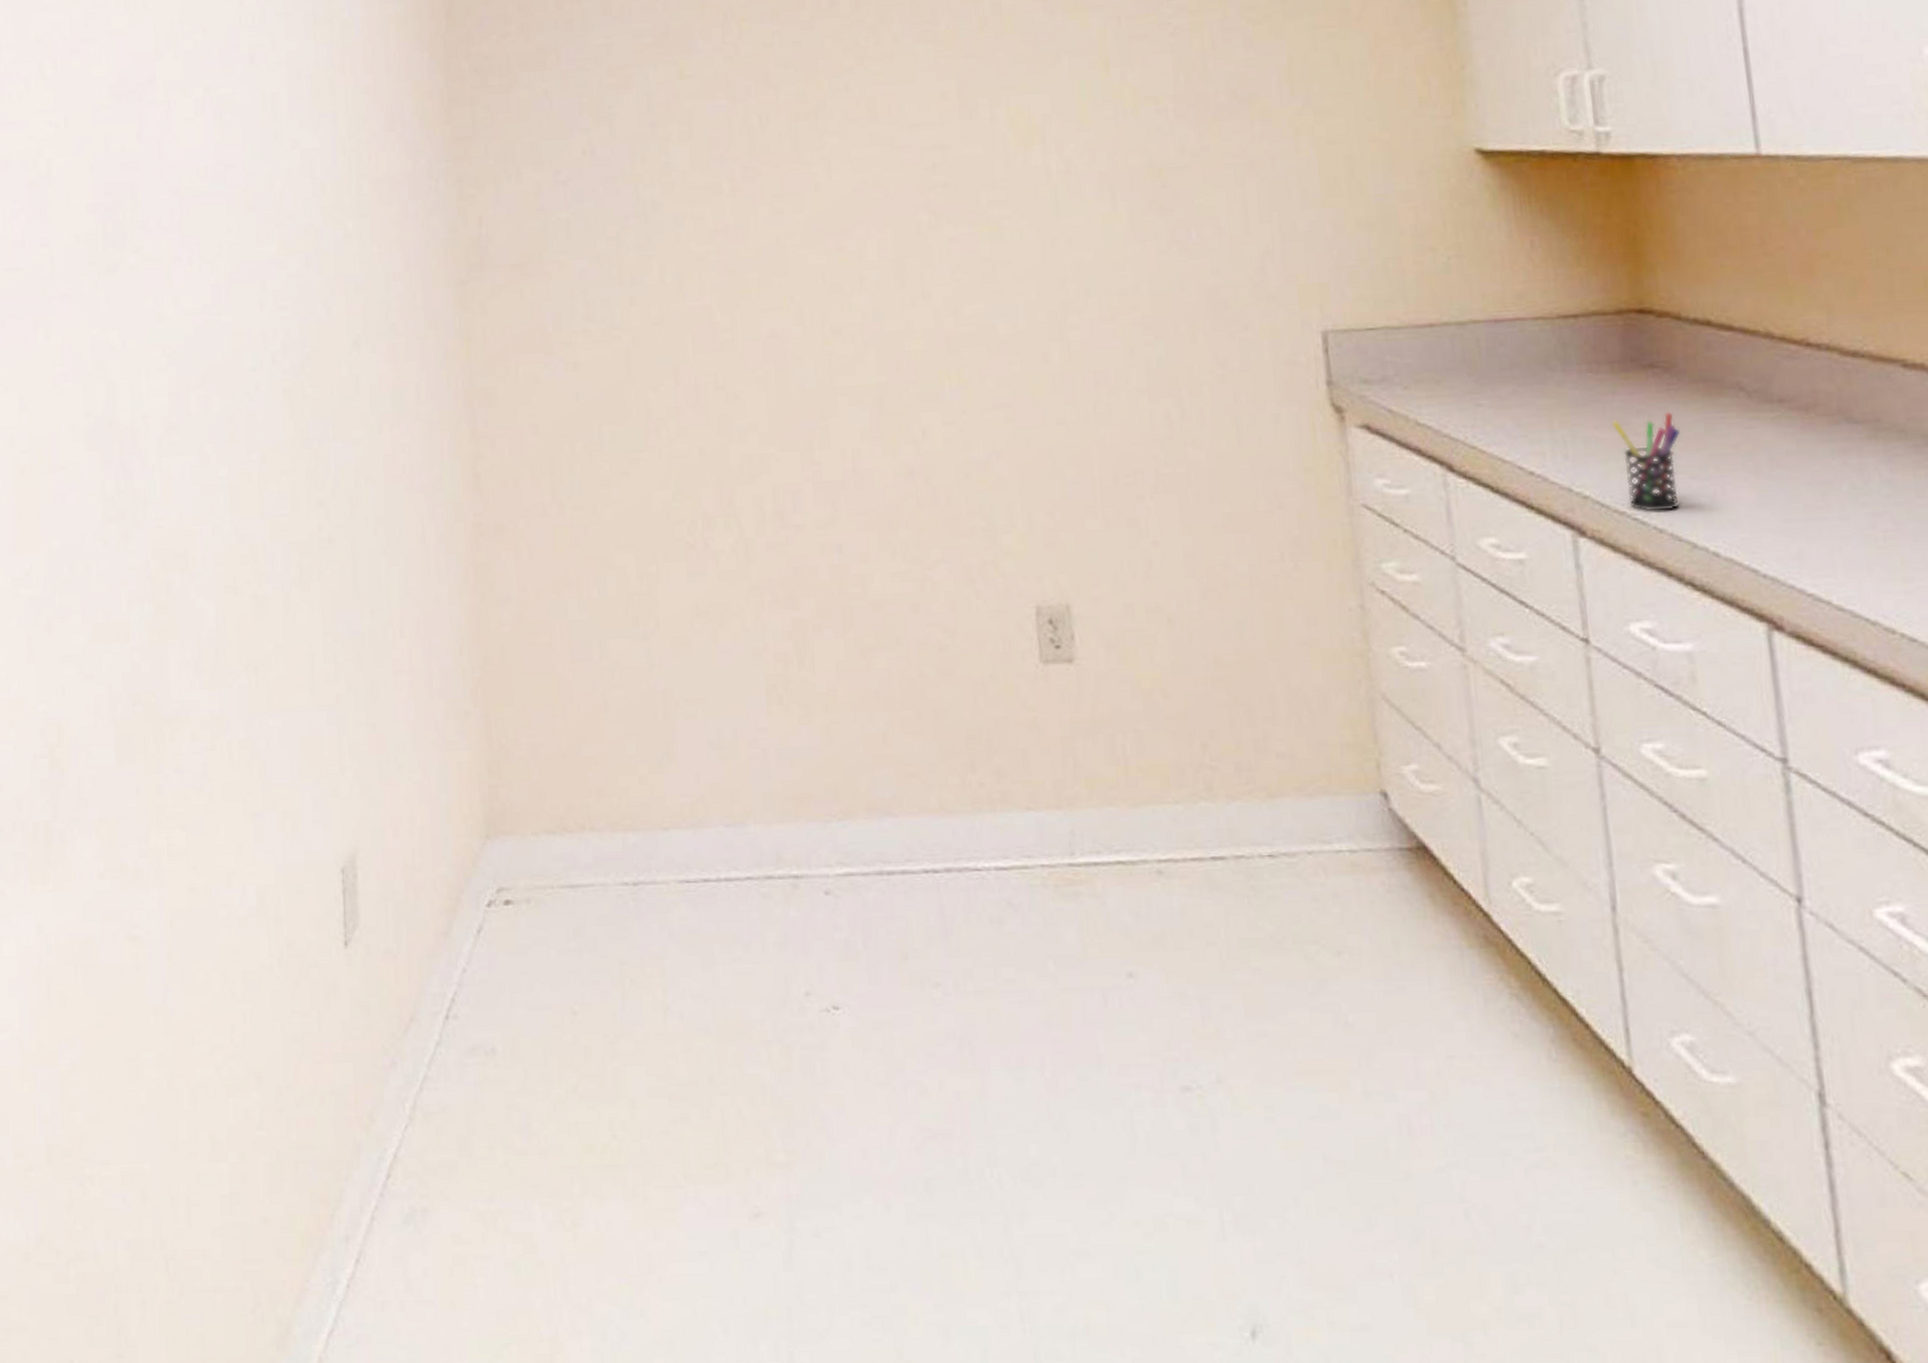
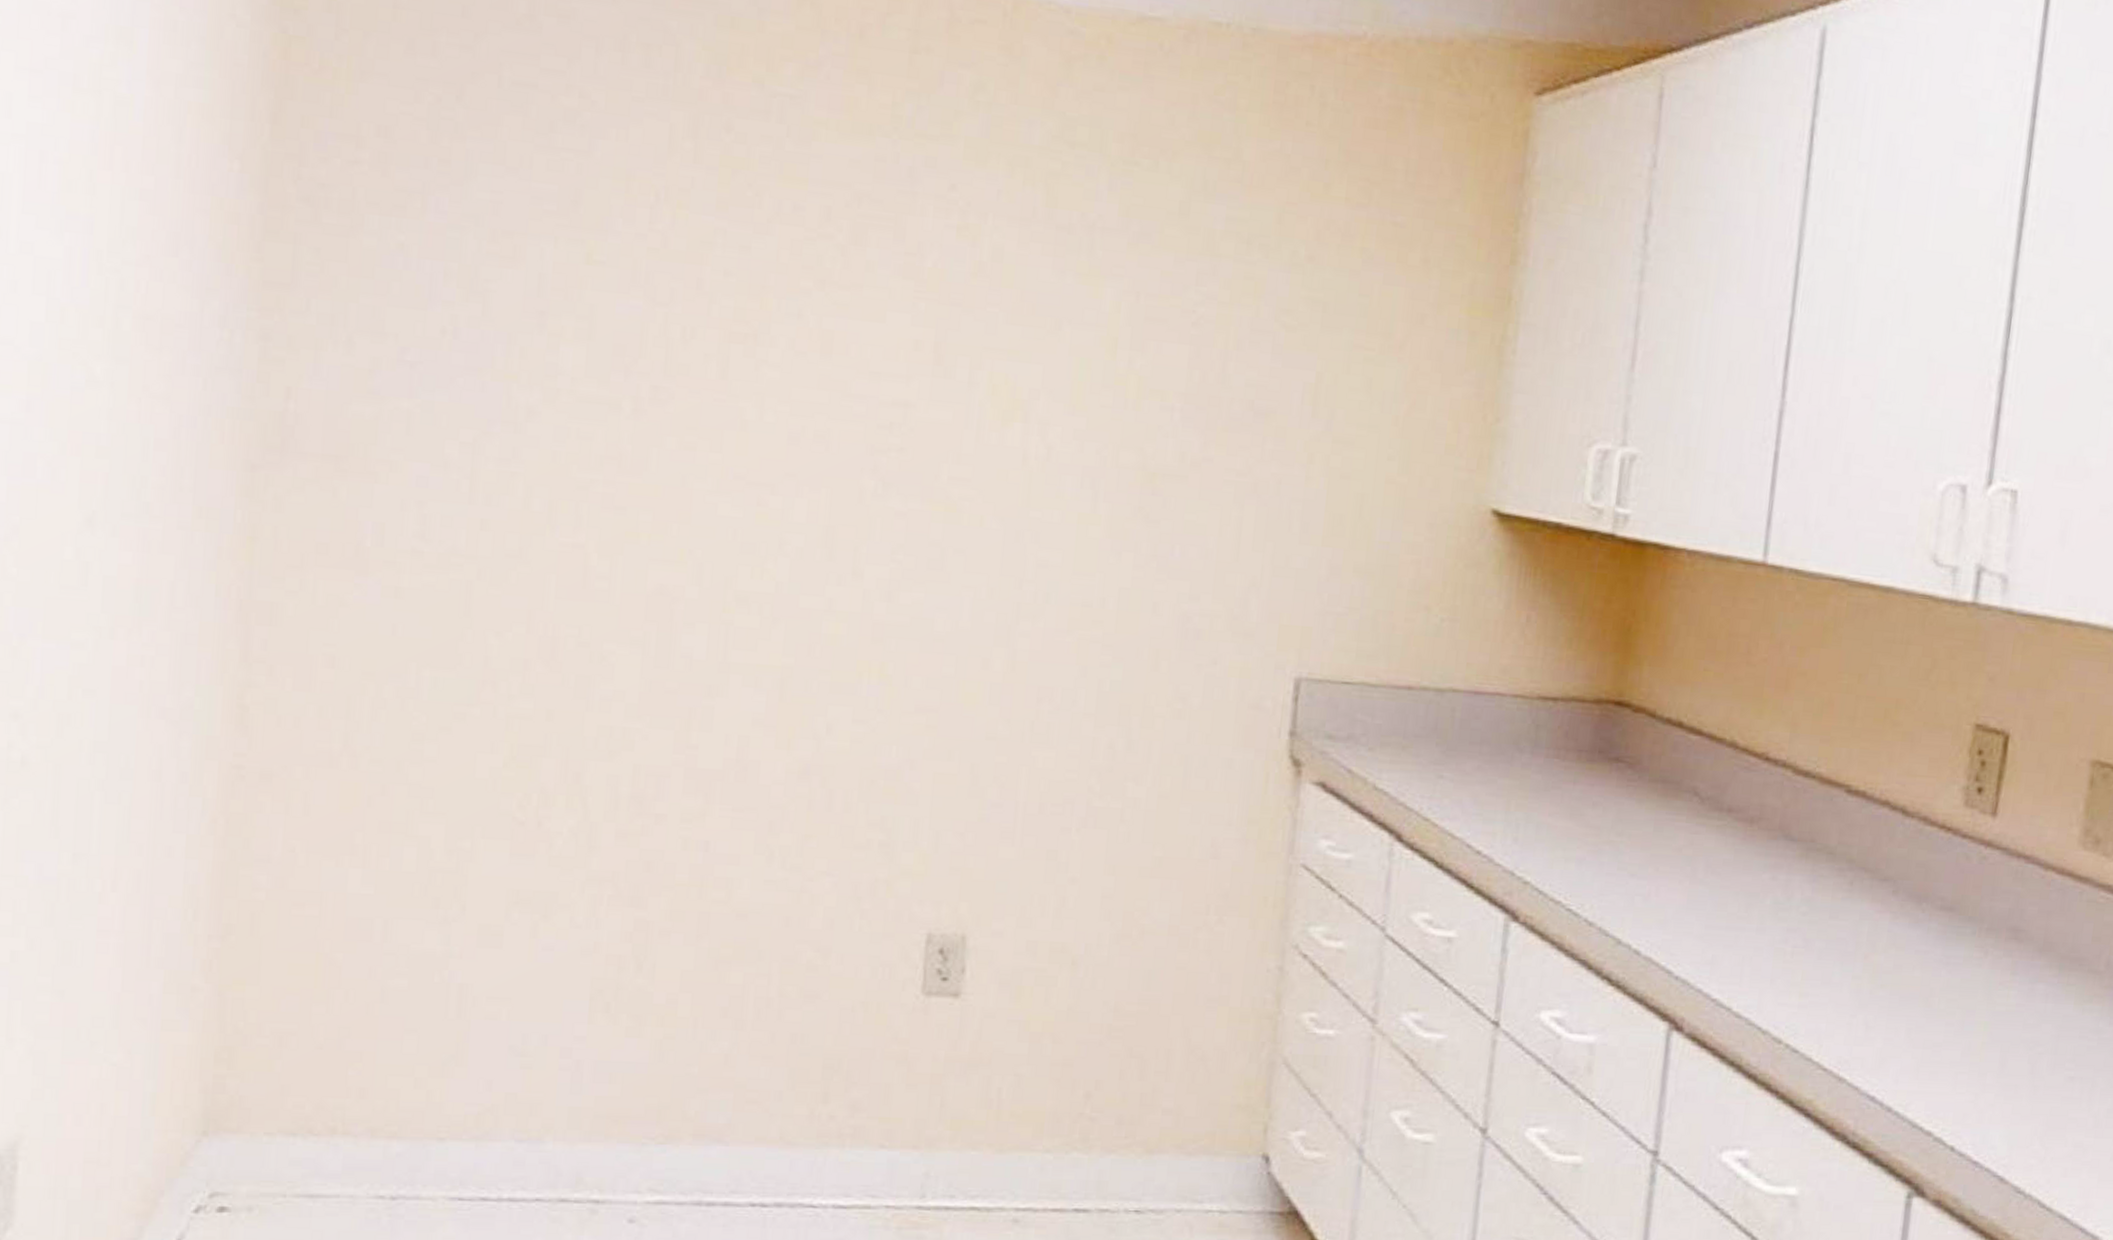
pen holder: present [1612,412,1680,512] -> none [1566,808,1630,905]

